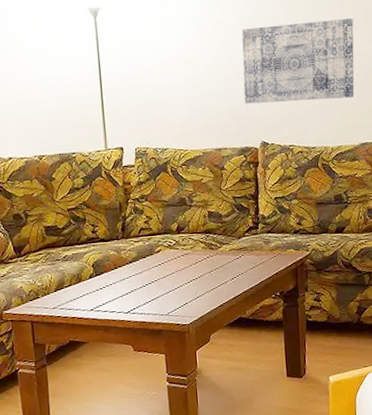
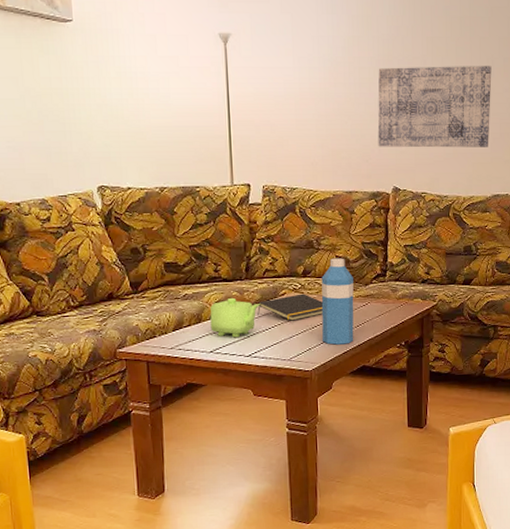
teapot: none [89,257,137,296] -> present [210,298,261,338]
notepad: none [134,249,198,277] -> present [257,293,323,321]
water bottle: none [195,213,230,298] -> present [321,258,354,345]

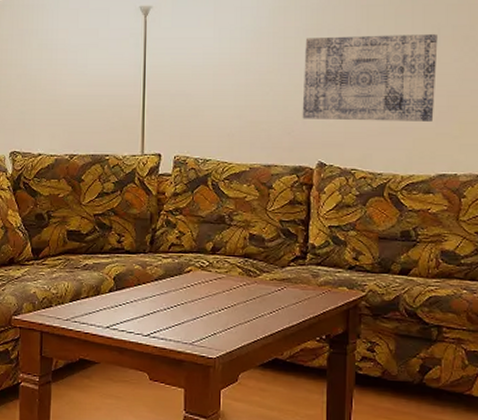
teapot: present [210,298,261,338] -> none [109,272,164,315]
notepad: present [257,293,323,321] -> none [160,272,232,301]
water bottle: present [321,258,354,345] -> none [230,235,268,332]

